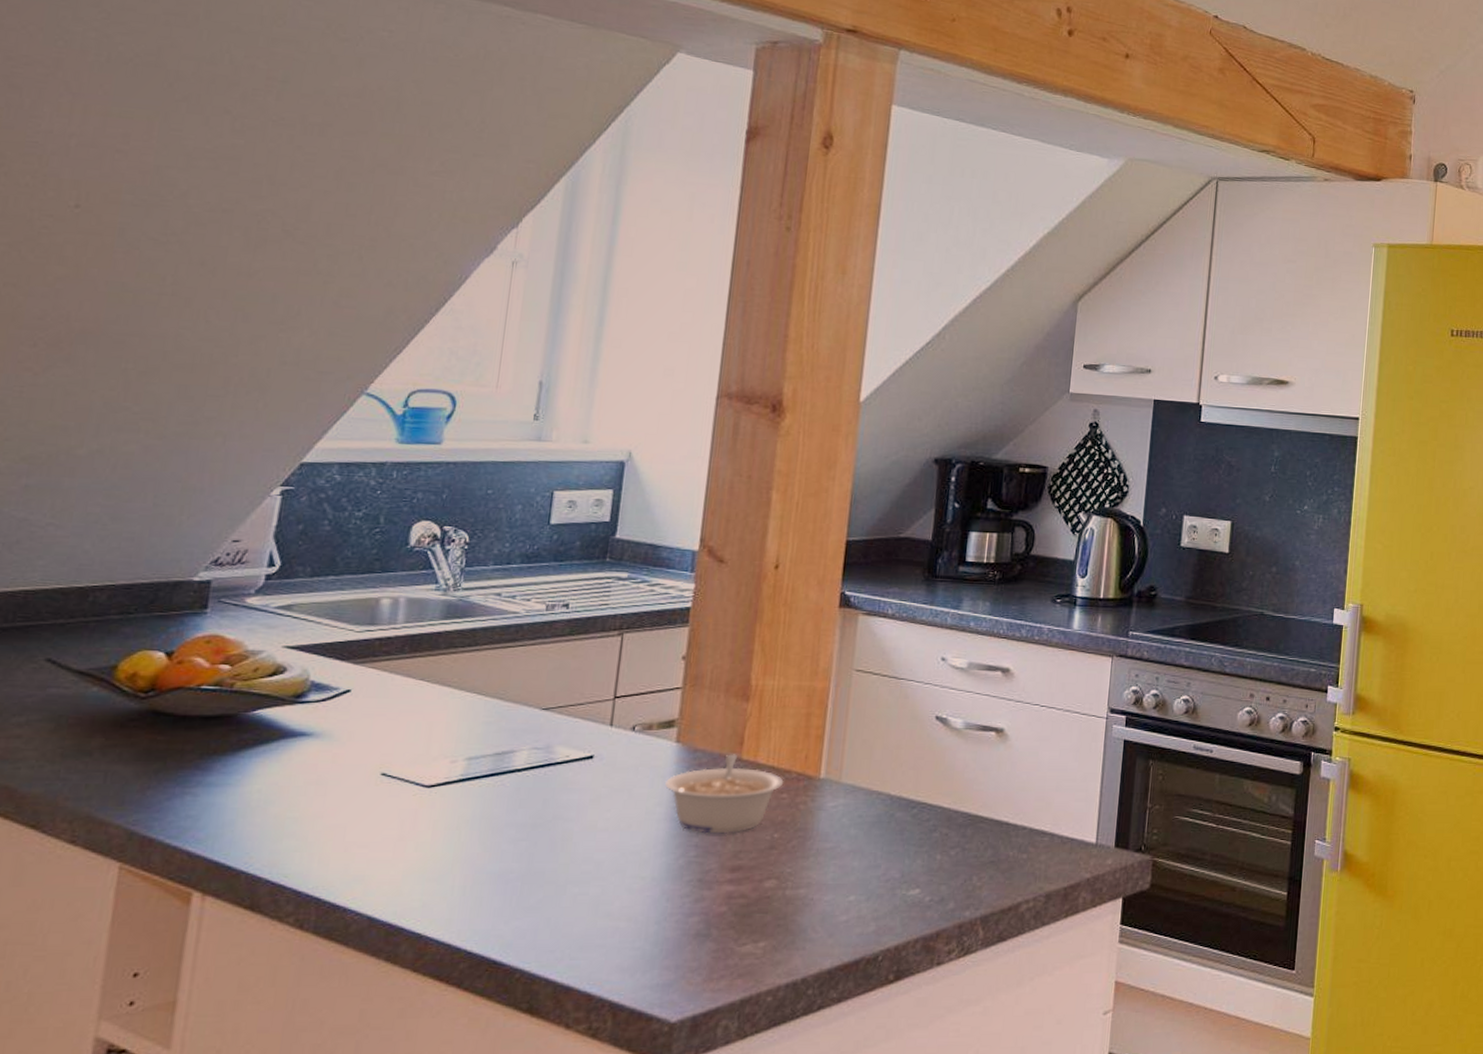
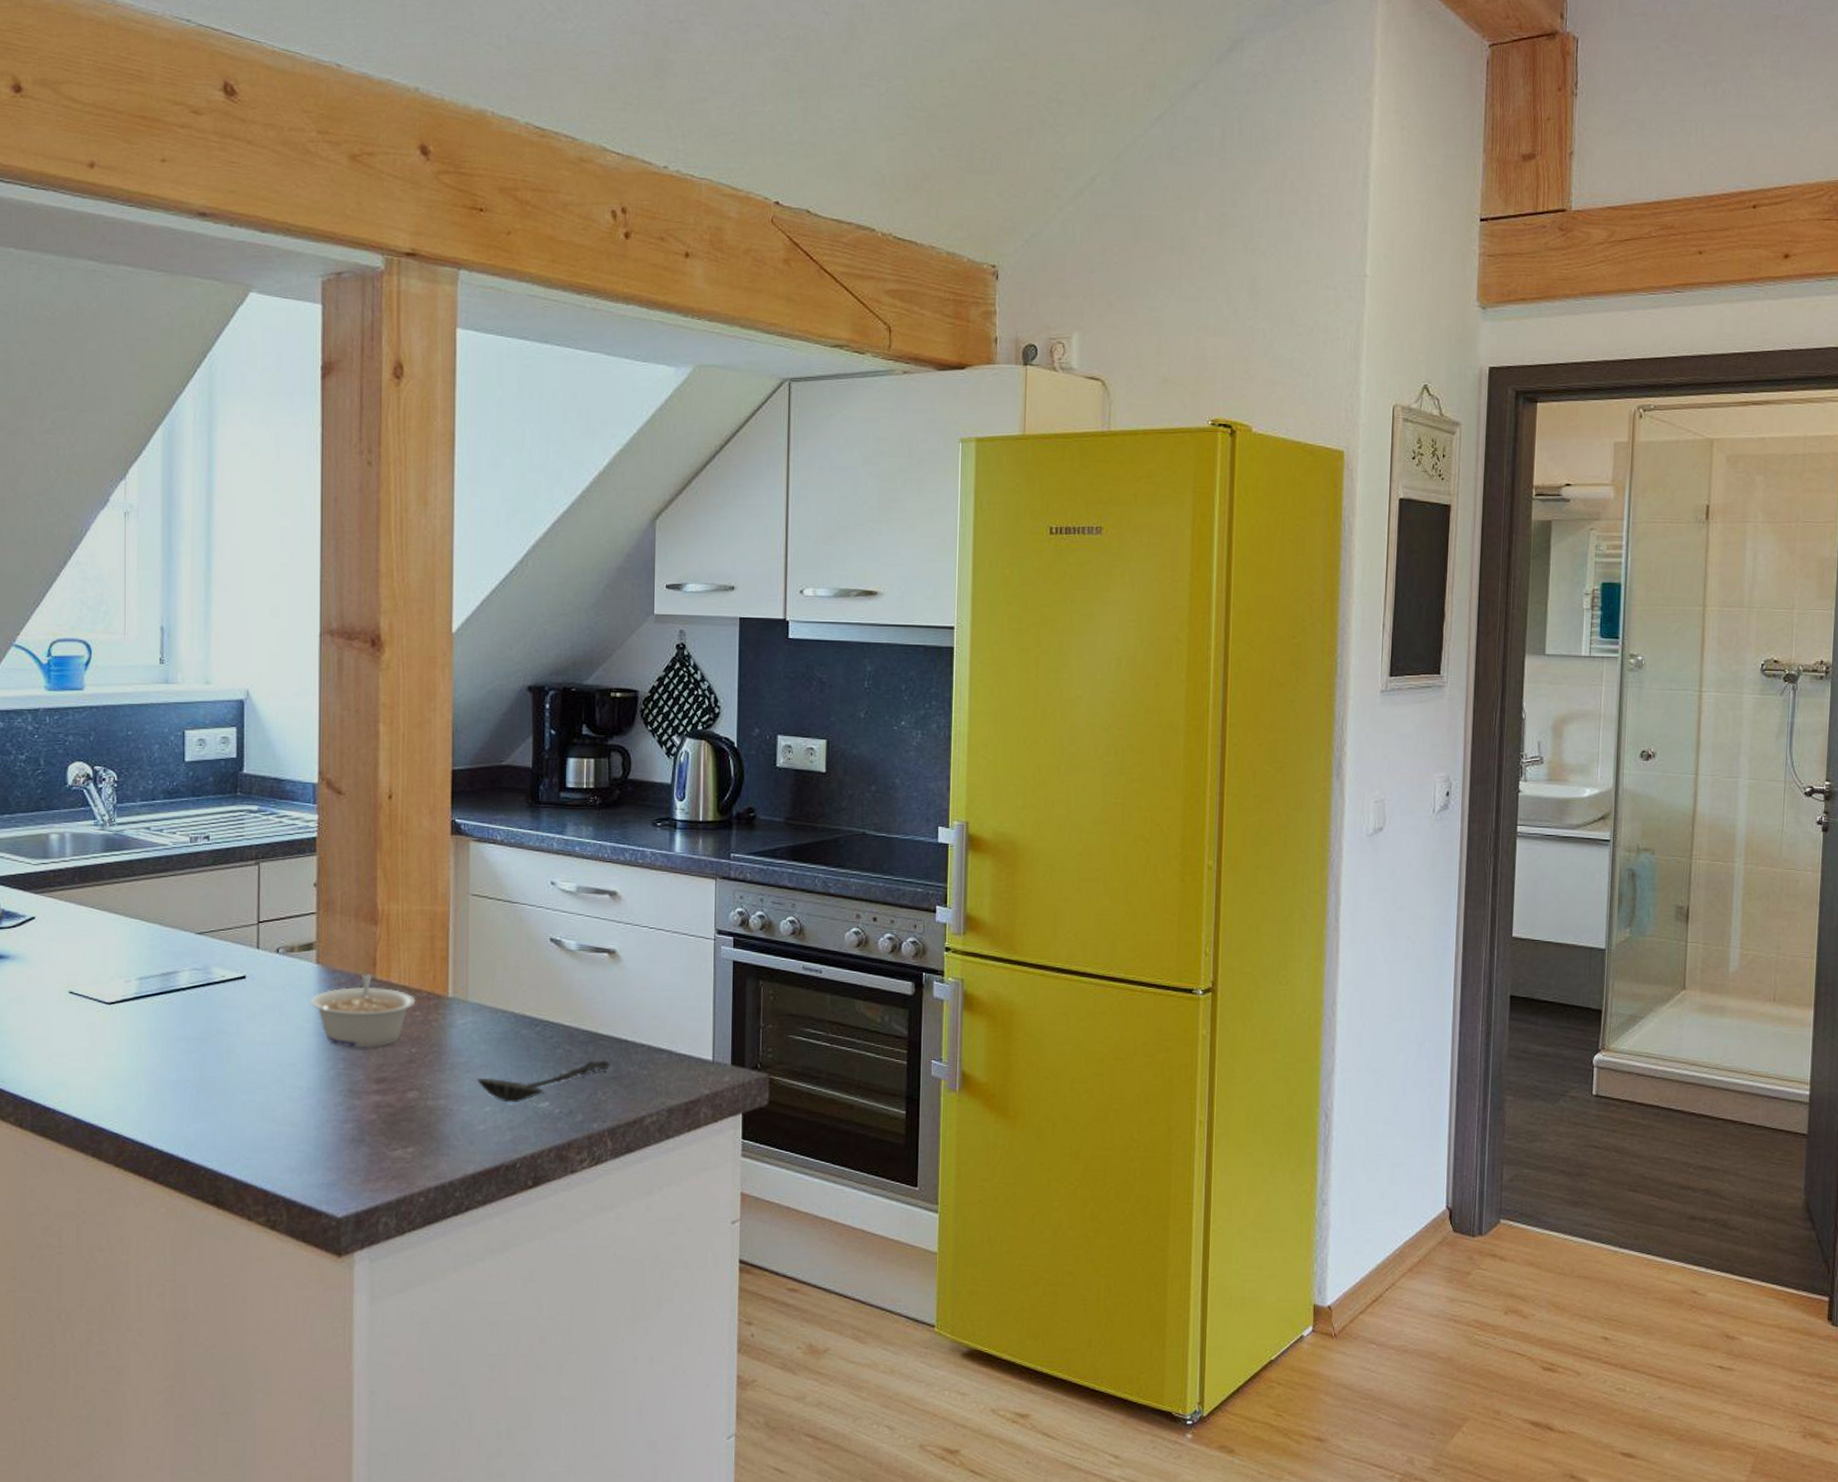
spoon: none [844,845,990,891] -> present [478,1061,611,1103]

